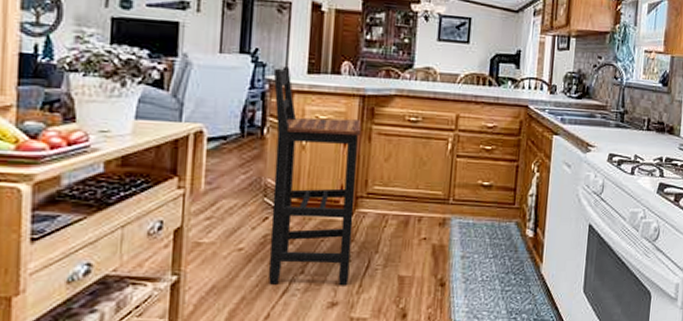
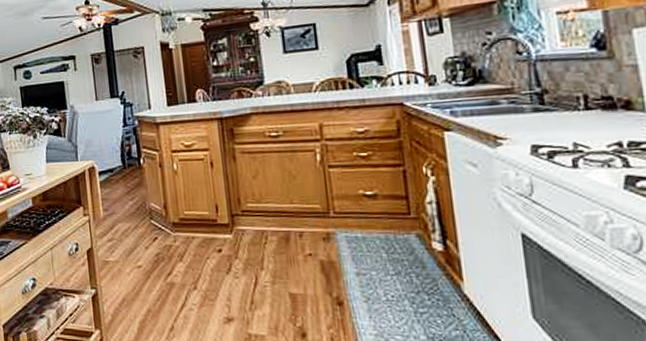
bar stool: present [269,66,362,285] -> none [139,103,240,301]

